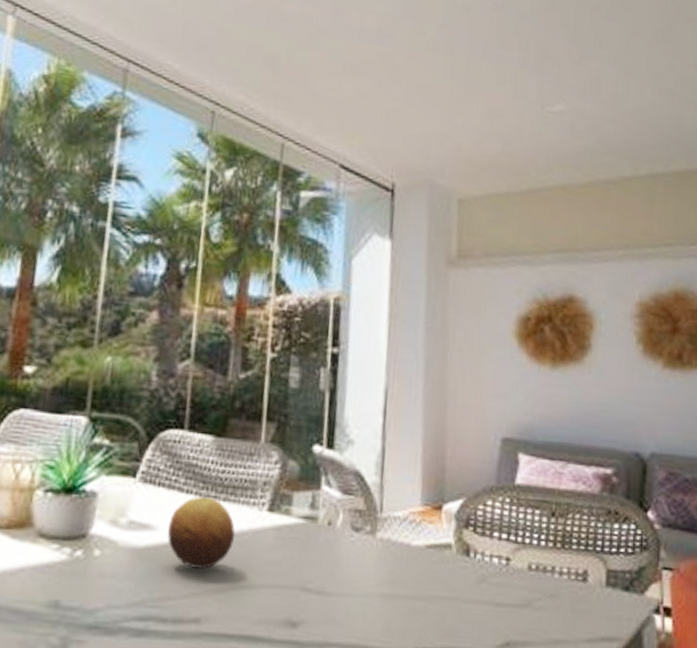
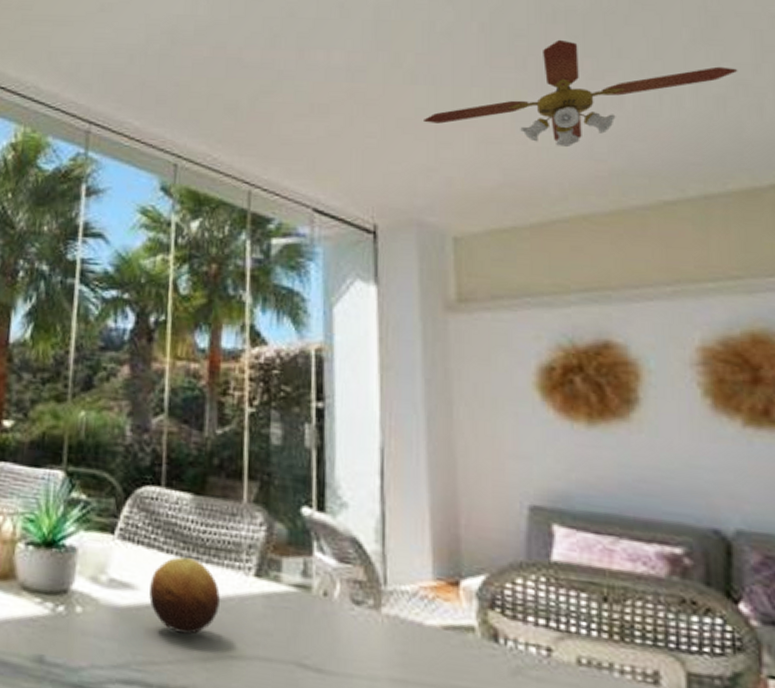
ceiling fan: none [441,26,685,125] -> present [424,39,738,148]

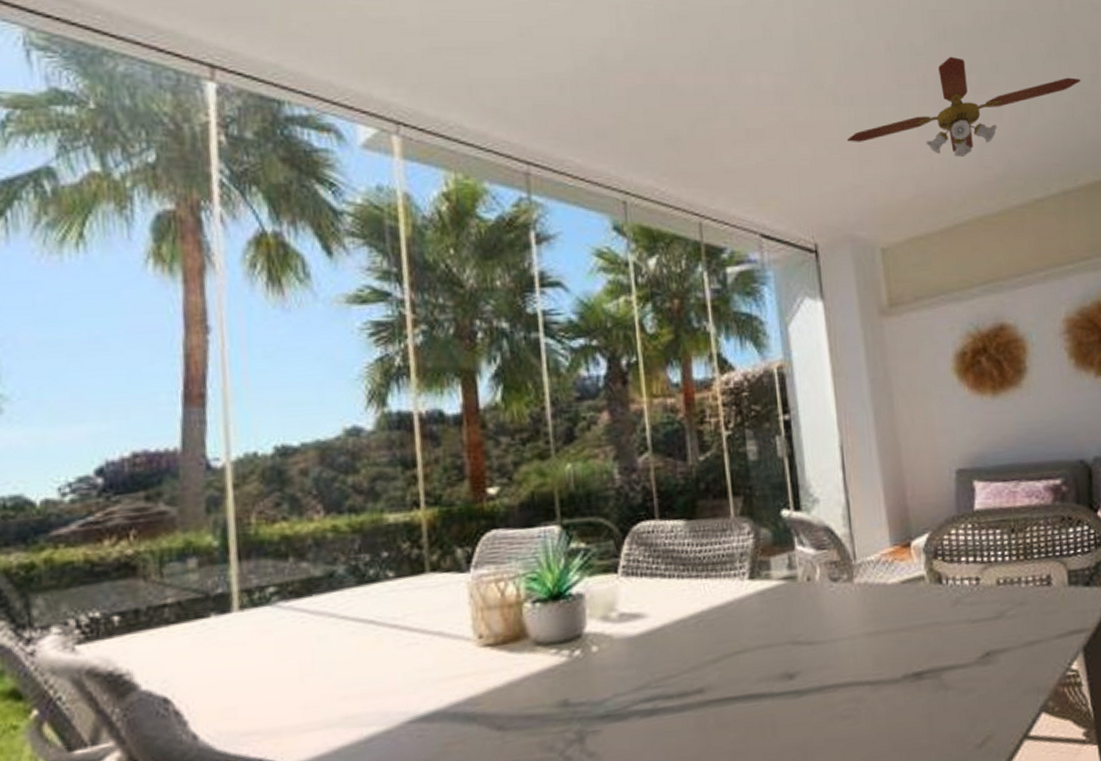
fruit: present [149,556,221,635] -> none [658,576,723,645]

